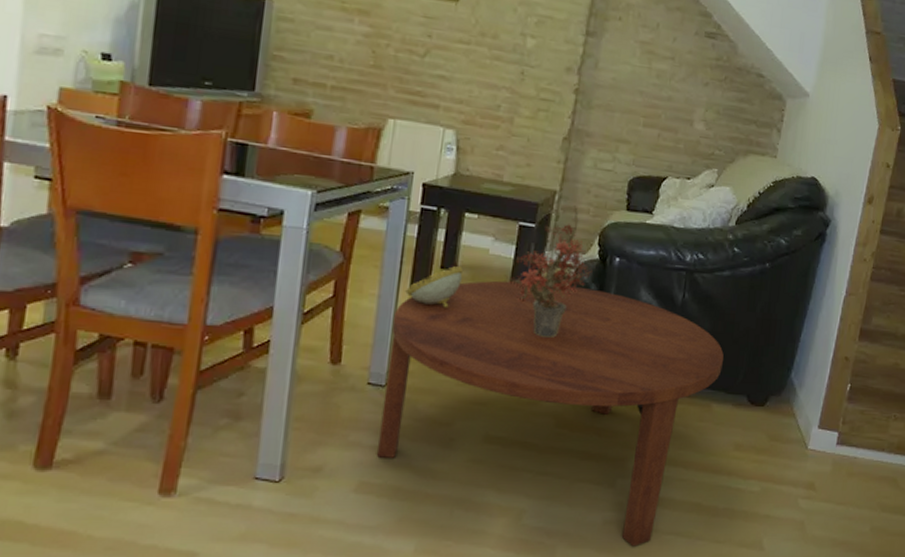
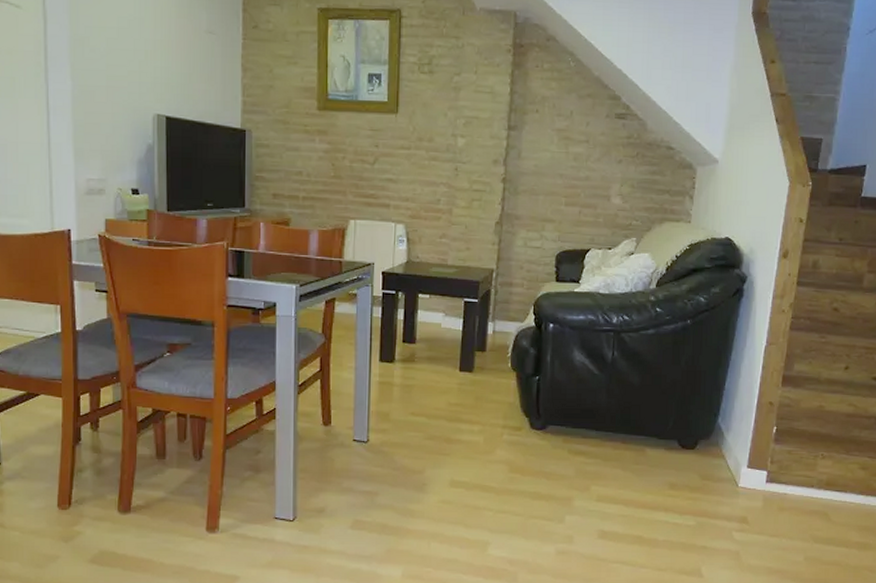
coffee table: present [377,280,724,547] -> none [366,350,653,574]
decorative bowl: present [404,265,464,308] -> none [375,339,422,376]
potted plant: present [505,205,593,338] -> none [456,281,530,396]

